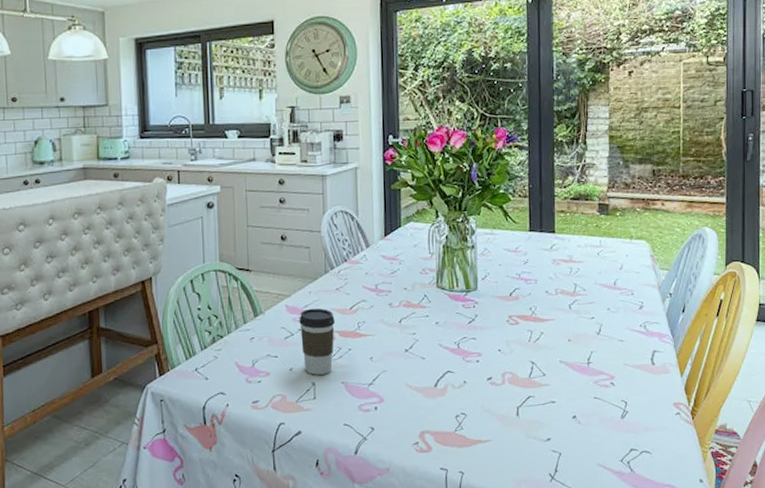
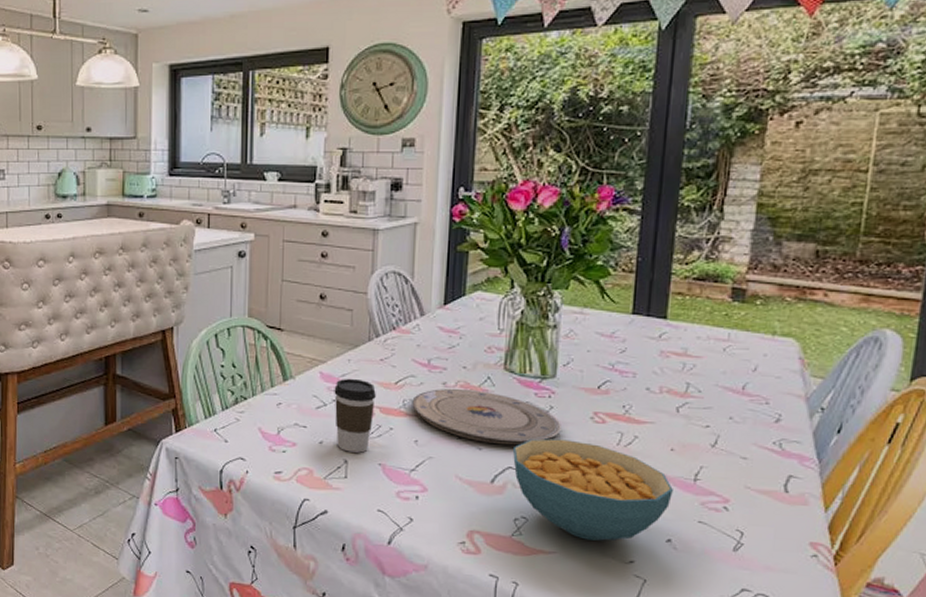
plate: none [365,307,485,353] -> present [412,388,561,446]
cereal bowl: none [450,341,573,426] -> present [513,438,673,541]

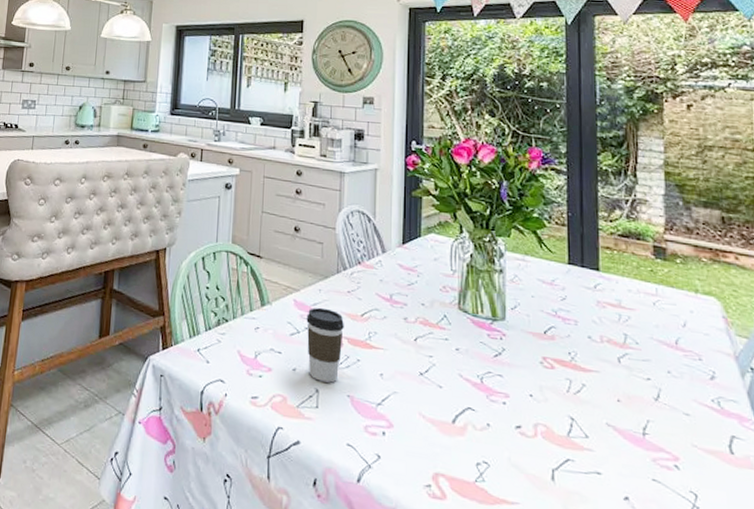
plate: present [412,388,561,446] -> none [377,323,514,386]
cereal bowl: present [513,438,673,541] -> none [472,380,624,495]

